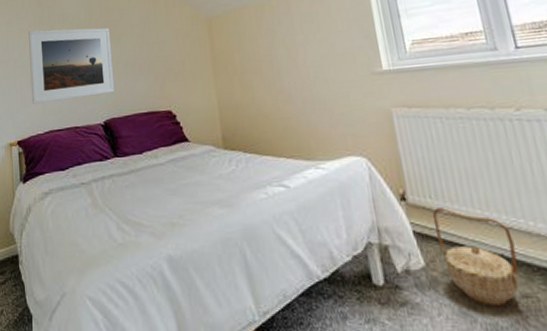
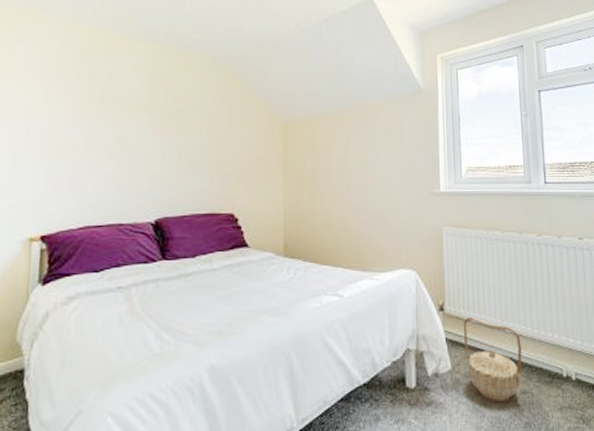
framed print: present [29,27,115,104] -> none [66,109,175,194]

